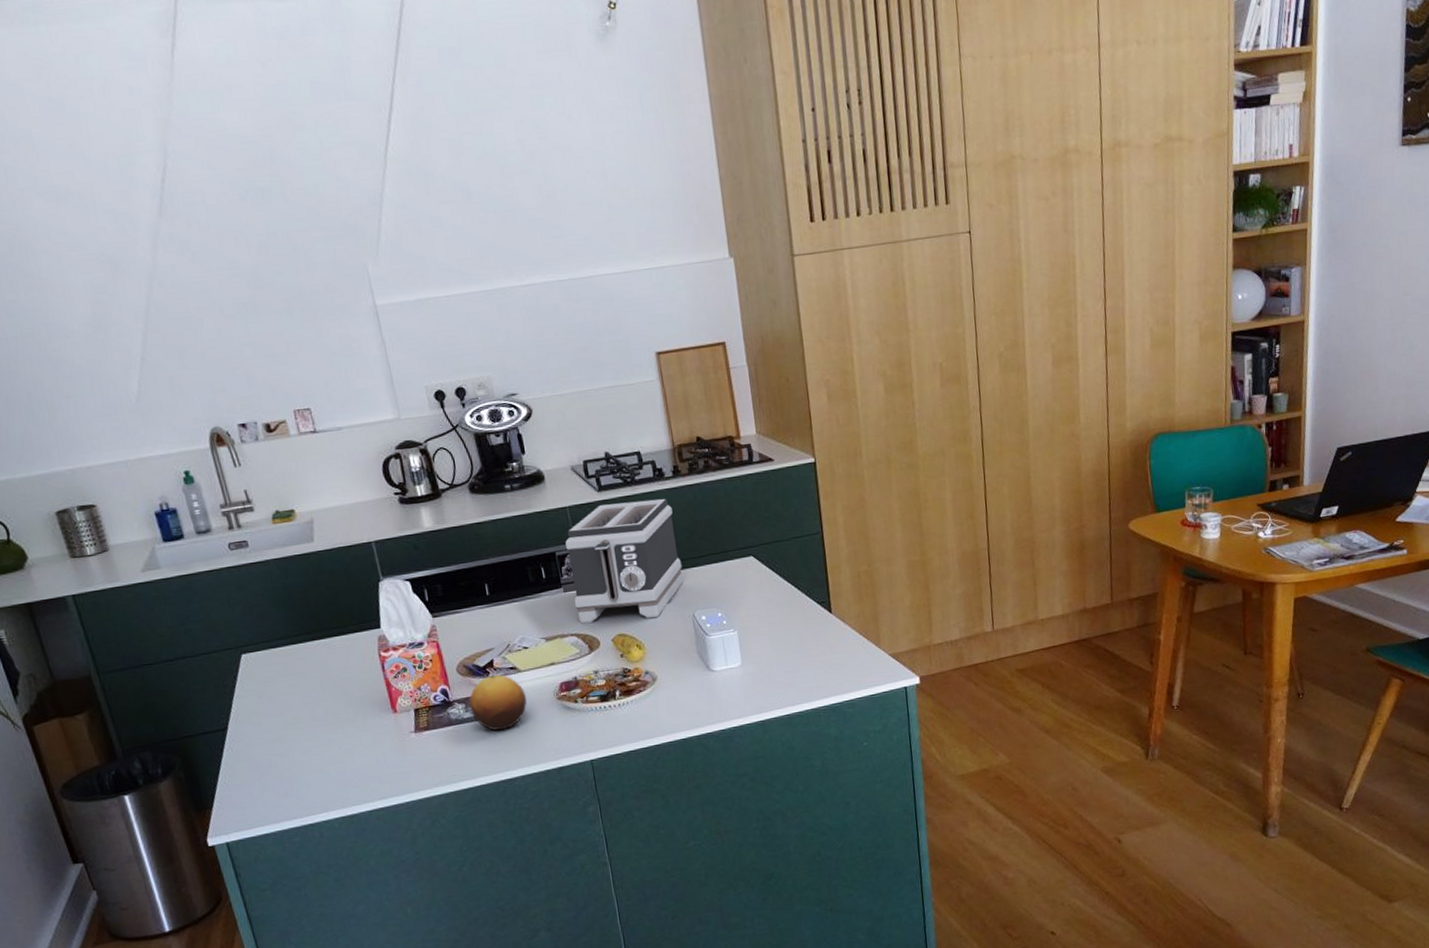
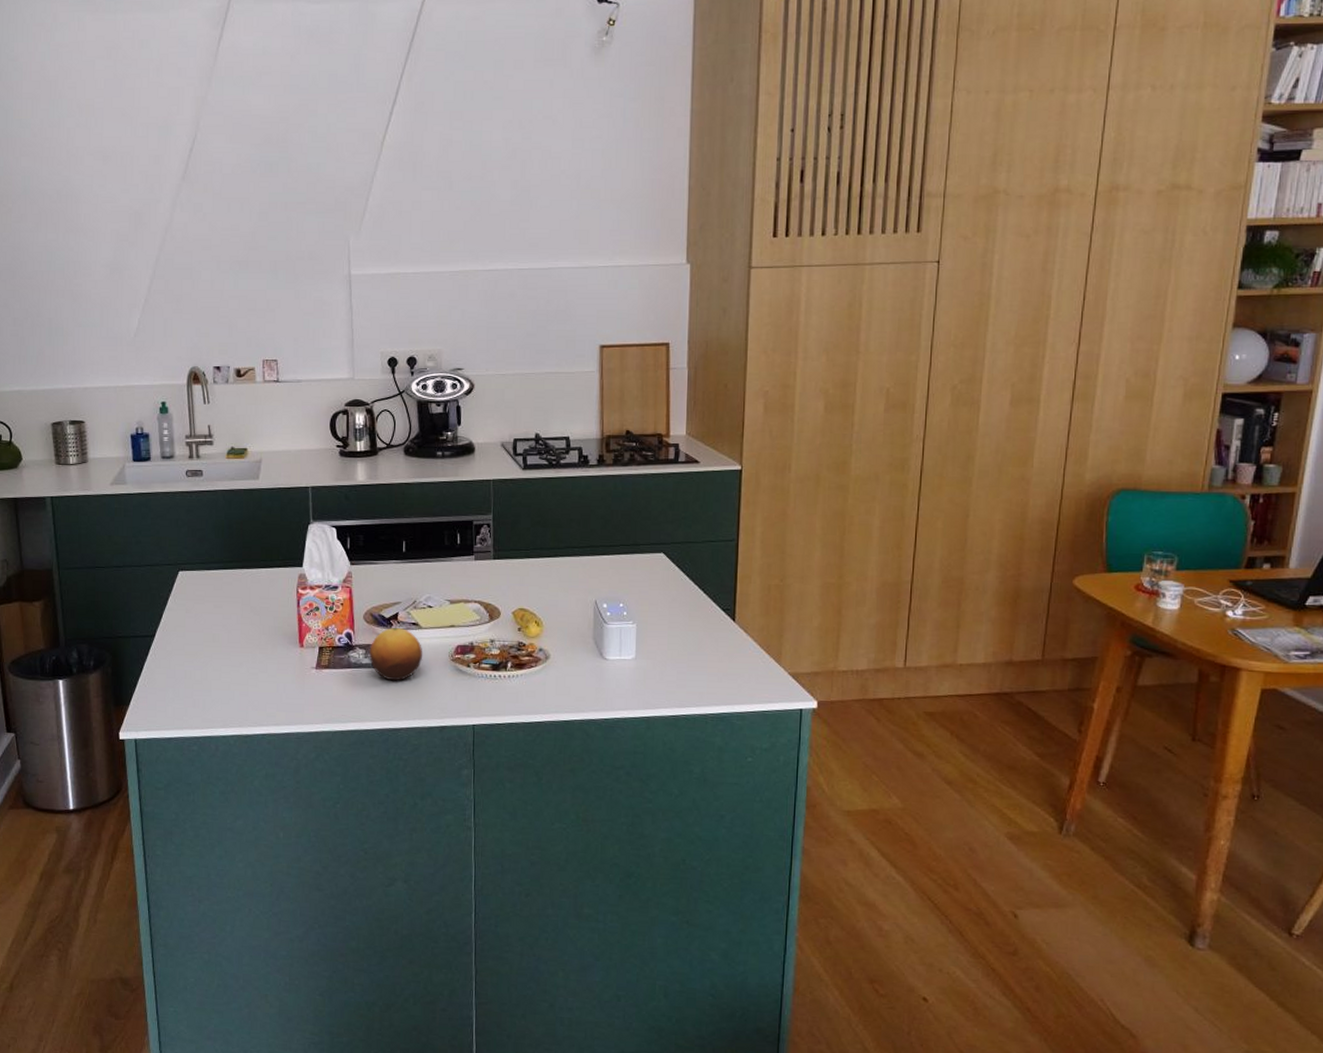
toaster: present [565,498,683,624] -> none [482,482,592,599]

